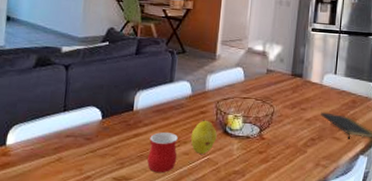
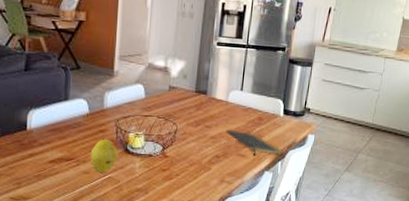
mug: present [147,132,178,173] -> none [46,152,77,192]

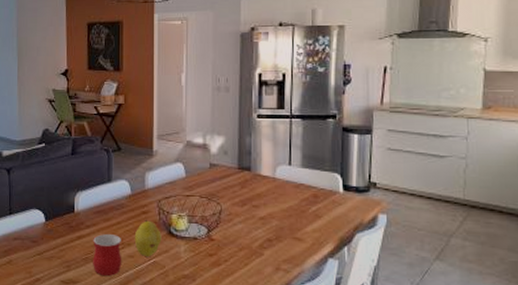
mug: none [46,152,77,192] -> present [93,234,122,277]
notepad: present [226,129,283,156] -> none [276,209,348,240]

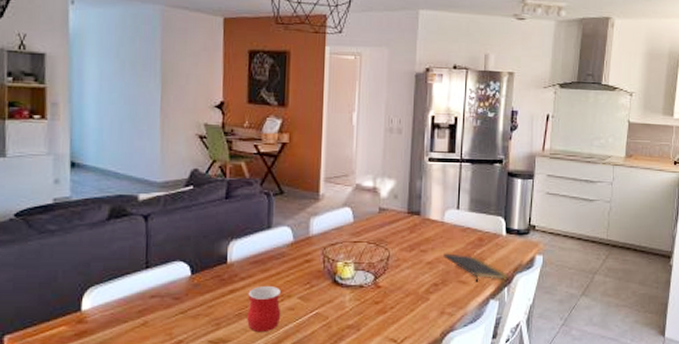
fruit: present [134,219,162,256] -> none [295,268,326,308]
notepad: none [276,209,348,240] -> present [443,253,508,282]

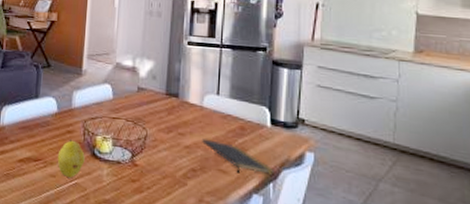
mug: present [247,286,281,333] -> none [14,150,44,195]
fruit: none [295,268,326,308] -> present [57,138,85,178]

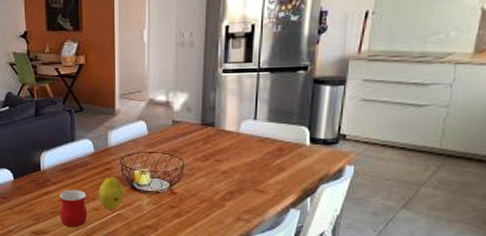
mug: none [14,150,44,195] -> present [59,190,88,228]
notepad: present [202,138,274,175] -> none [239,163,312,191]

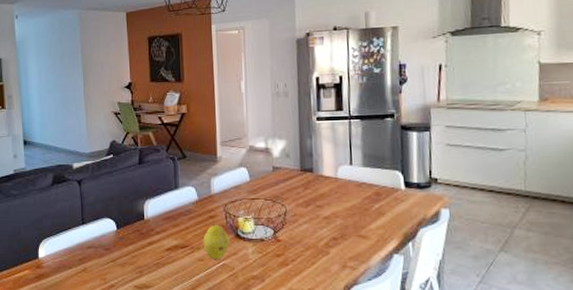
mug: present [59,190,88,228] -> none [163,239,193,280]

